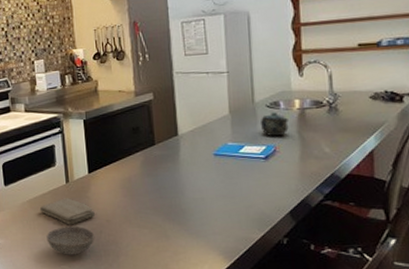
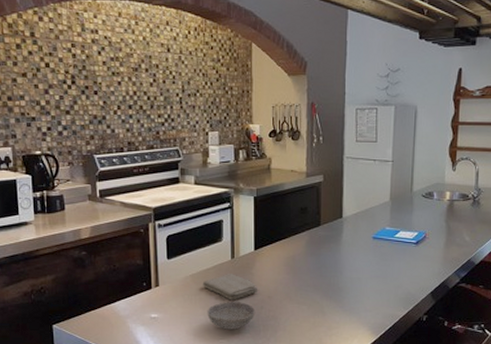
teapot: present [260,111,289,137] -> none [415,201,439,225]

